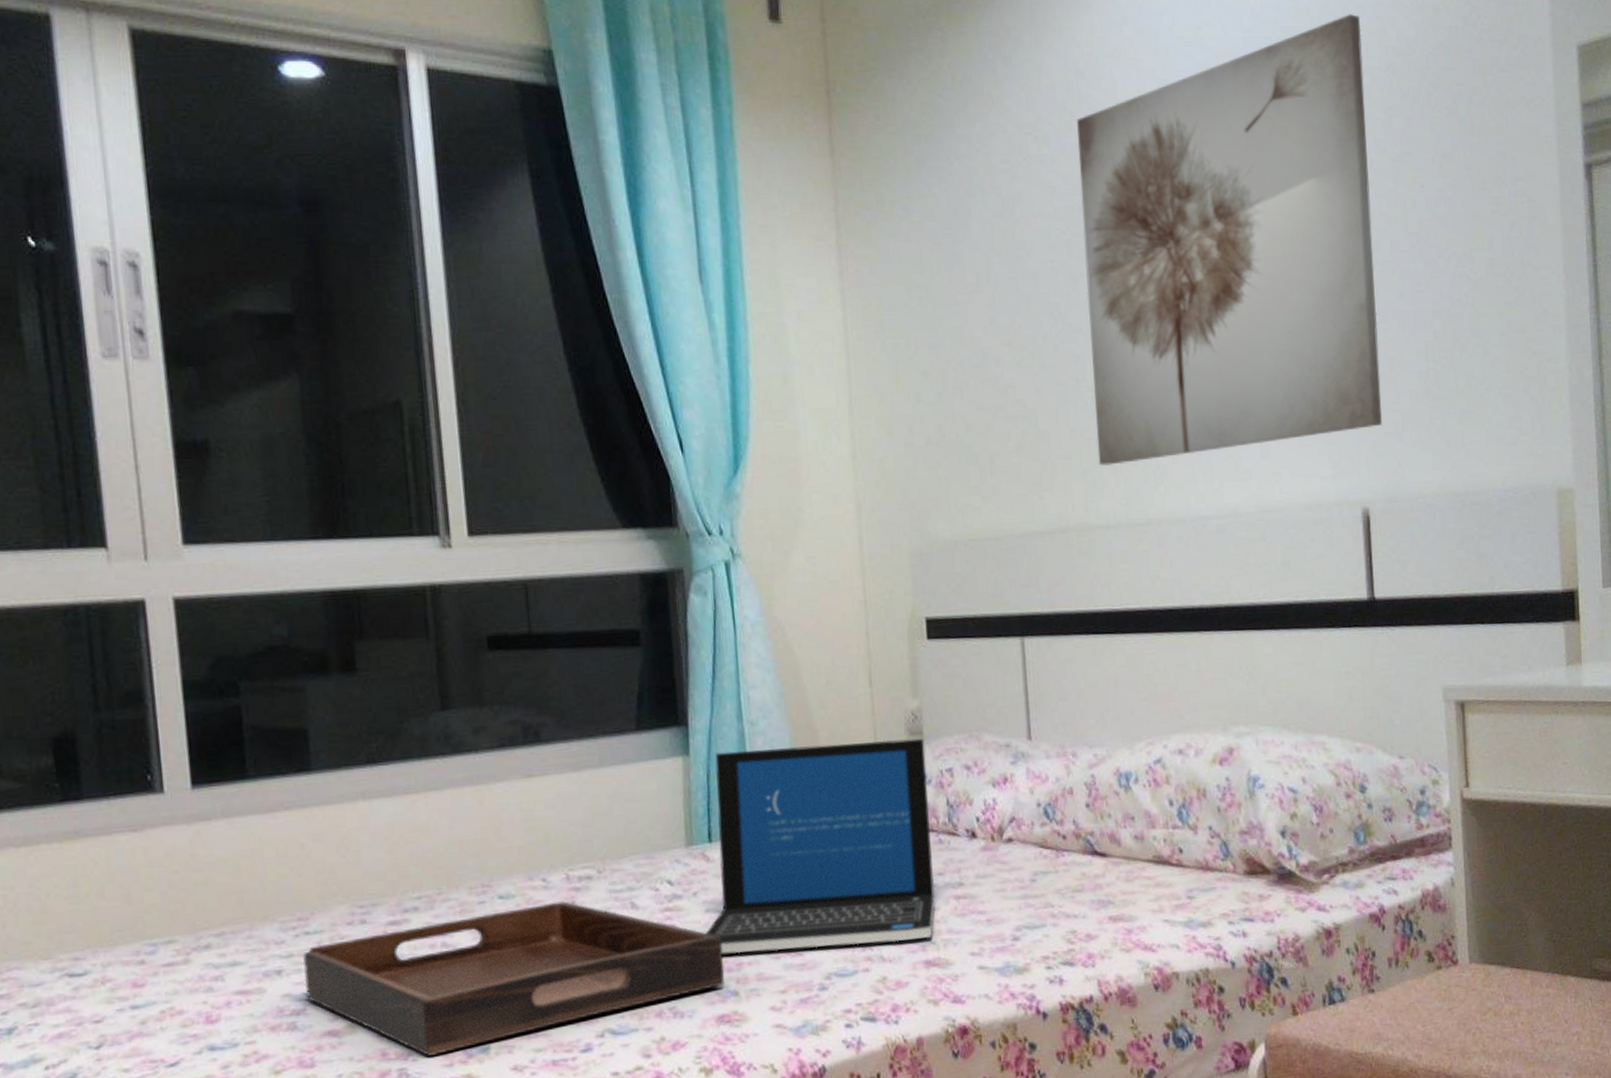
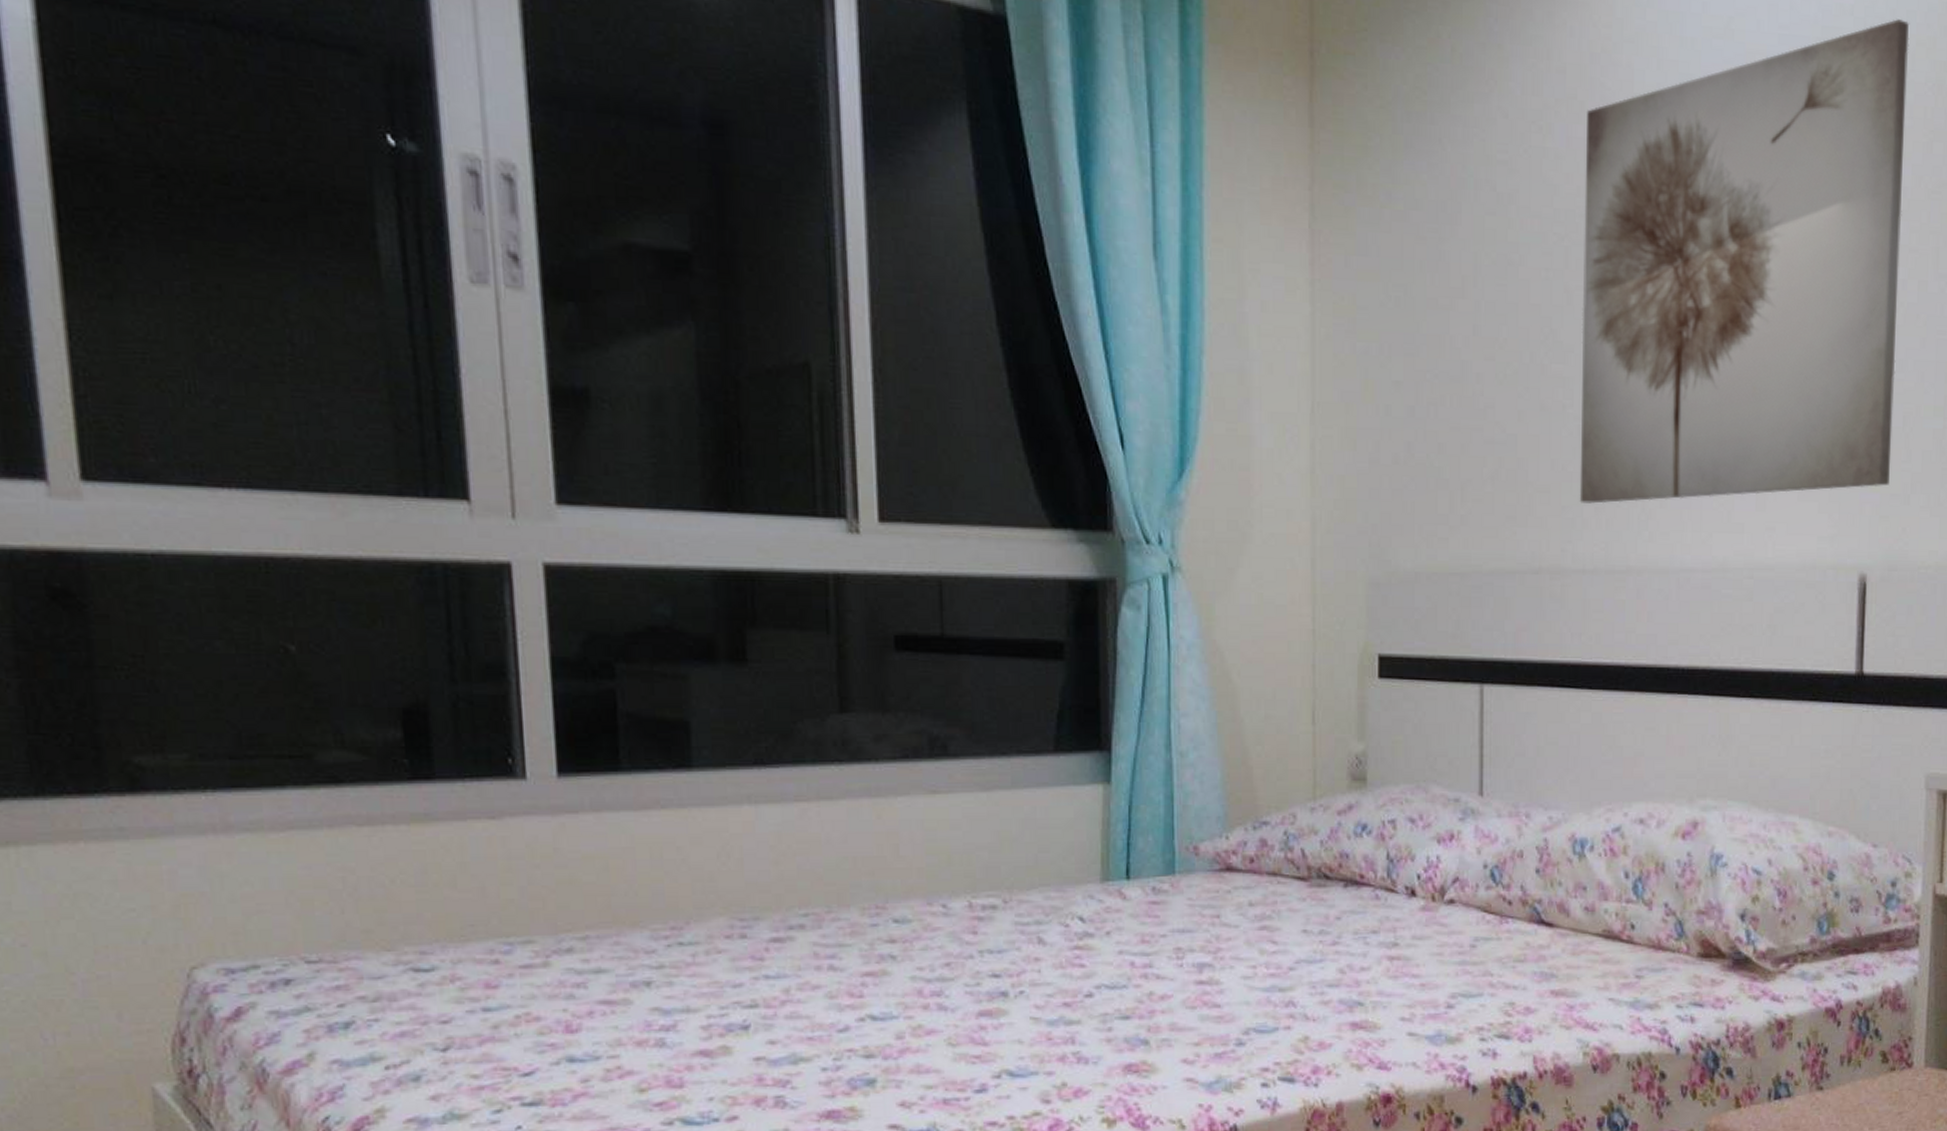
serving tray: present [302,901,726,1056] -> none [674,930,1135,1085]
laptop: present [706,738,936,954] -> none [1118,783,1368,1001]

